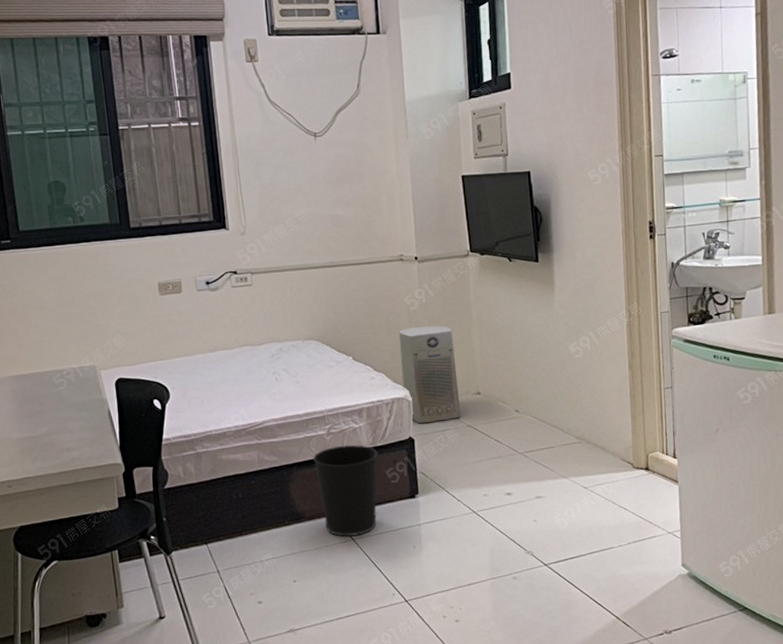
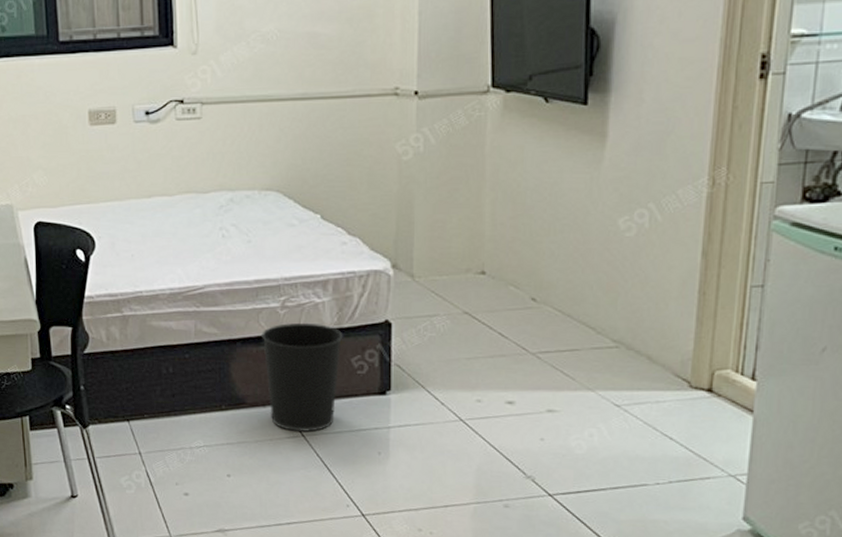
air purifier: present [398,325,460,424] -> none [382,181,457,305]

